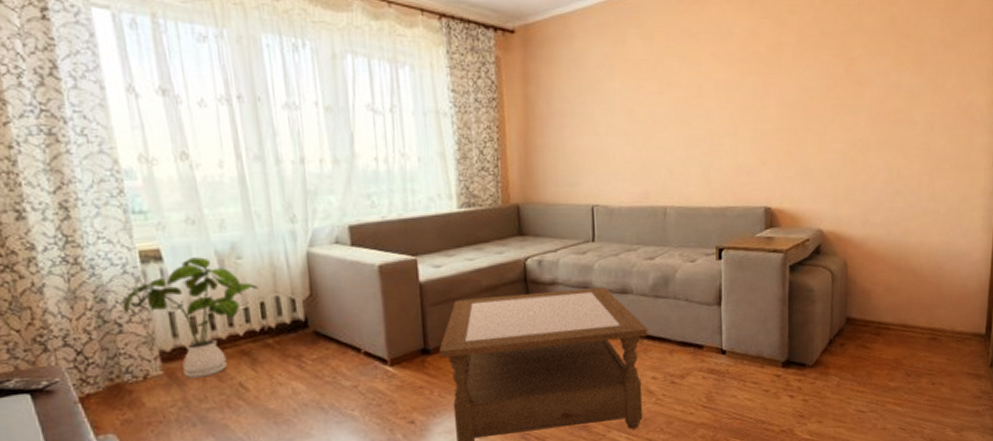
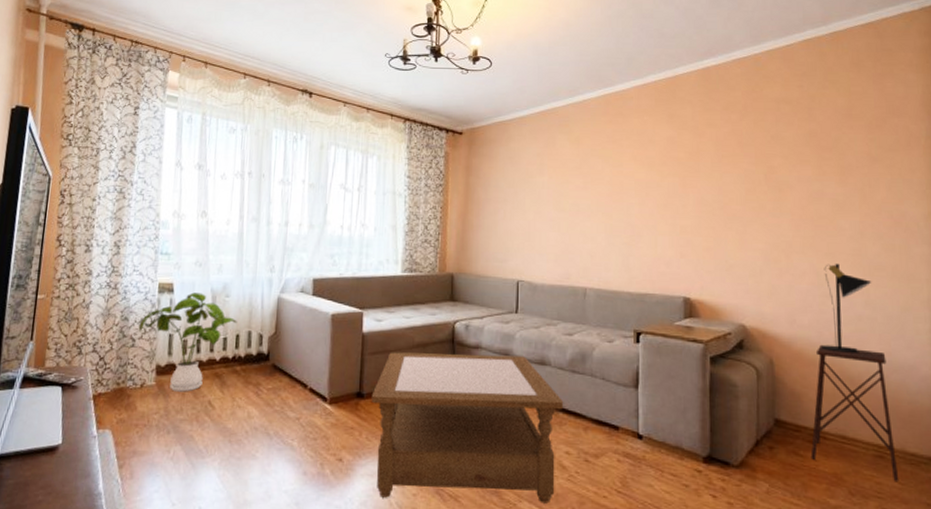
side table: none [876,241,947,359] -> present [810,344,899,482]
table lamp: none [890,158,938,248] -> present [821,263,872,353]

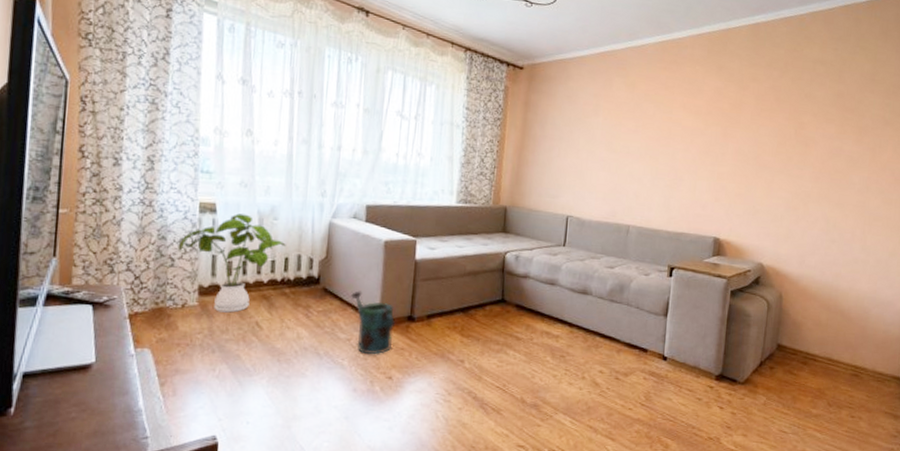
watering can: none [300,367,345,435] -> present [351,291,396,355]
coffee table: present [371,352,564,504] -> none [422,279,601,415]
side table: present [810,344,899,482] -> none [802,282,872,396]
table lamp: present [821,263,872,353] -> none [822,212,870,290]

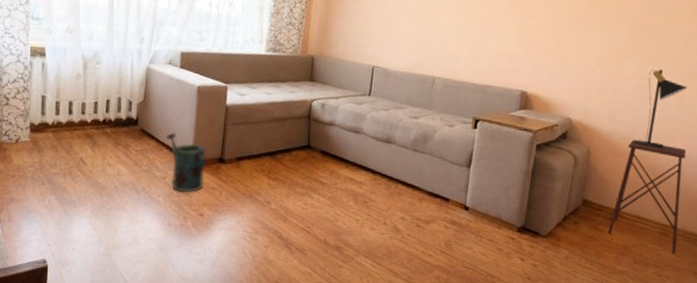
house plant: present [177,213,286,313] -> none [12,58,108,149]
side table: none [802,282,872,396] -> present [607,139,687,255]
table lamp: none [822,212,870,290] -> present [633,68,688,148]

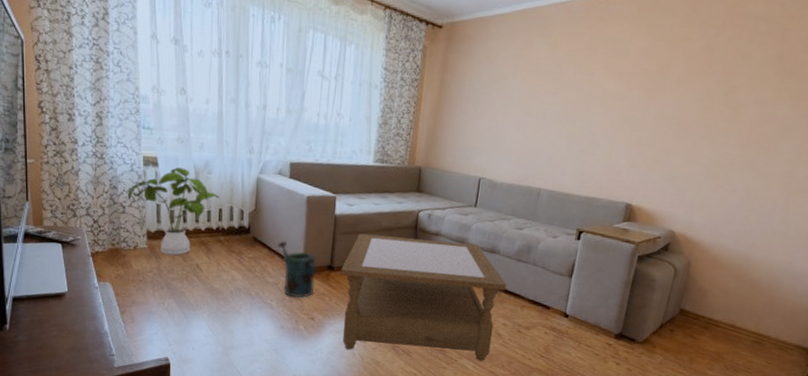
house plant: none [12,58,108,149] -> present [127,167,220,256]
coffee table: none [231,124,404,259] -> present [340,233,507,362]
side table: present [607,139,687,255] -> none [702,252,786,362]
table lamp: present [633,68,688,148] -> none [734,182,794,261]

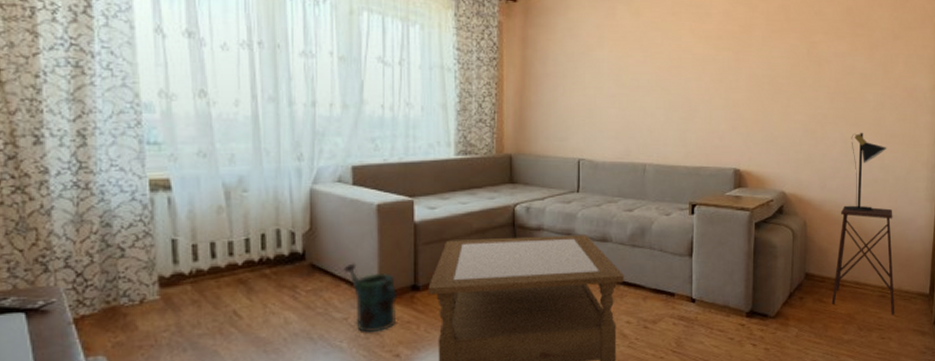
house plant: present [127,167,220,256] -> none [127,188,261,304]
side table: none [702,252,786,362] -> present [831,205,895,316]
table lamp: none [734,182,794,261] -> present [845,132,887,211]

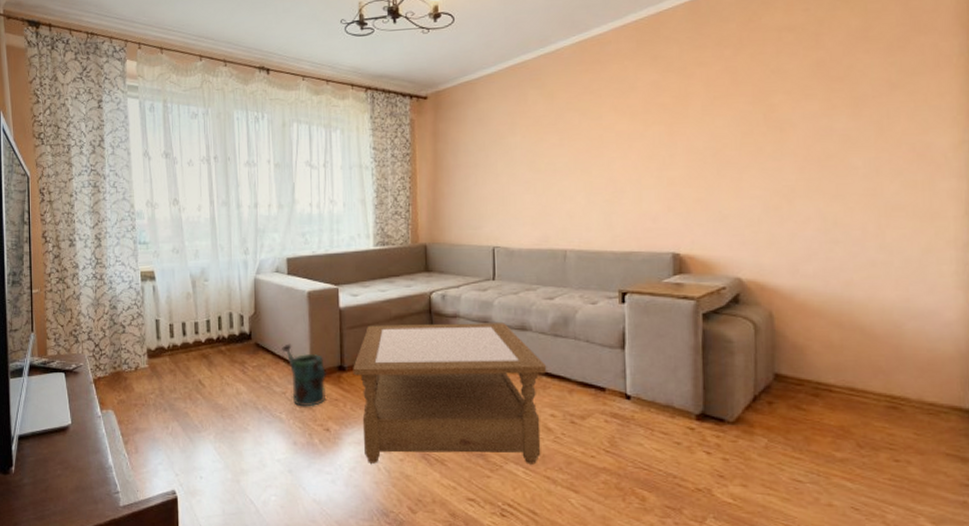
side table: present [831,205,895,316] -> none [814,294,915,433]
table lamp: present [845,132,887,211] -> none [827,205,889,301]

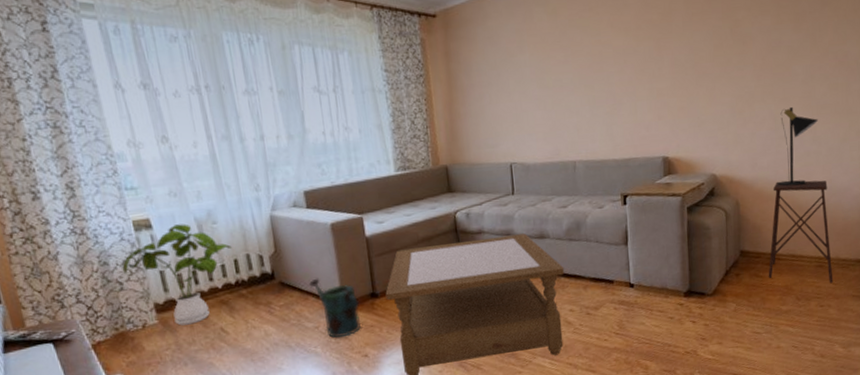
house plant: none [127,278,218,373] -> present [121,224,232,326]
side table: none [814,294,915,433] -> present [768,180,833,284]
table lamp: none [827,205,889,301] -> present [777,106,819,186]

